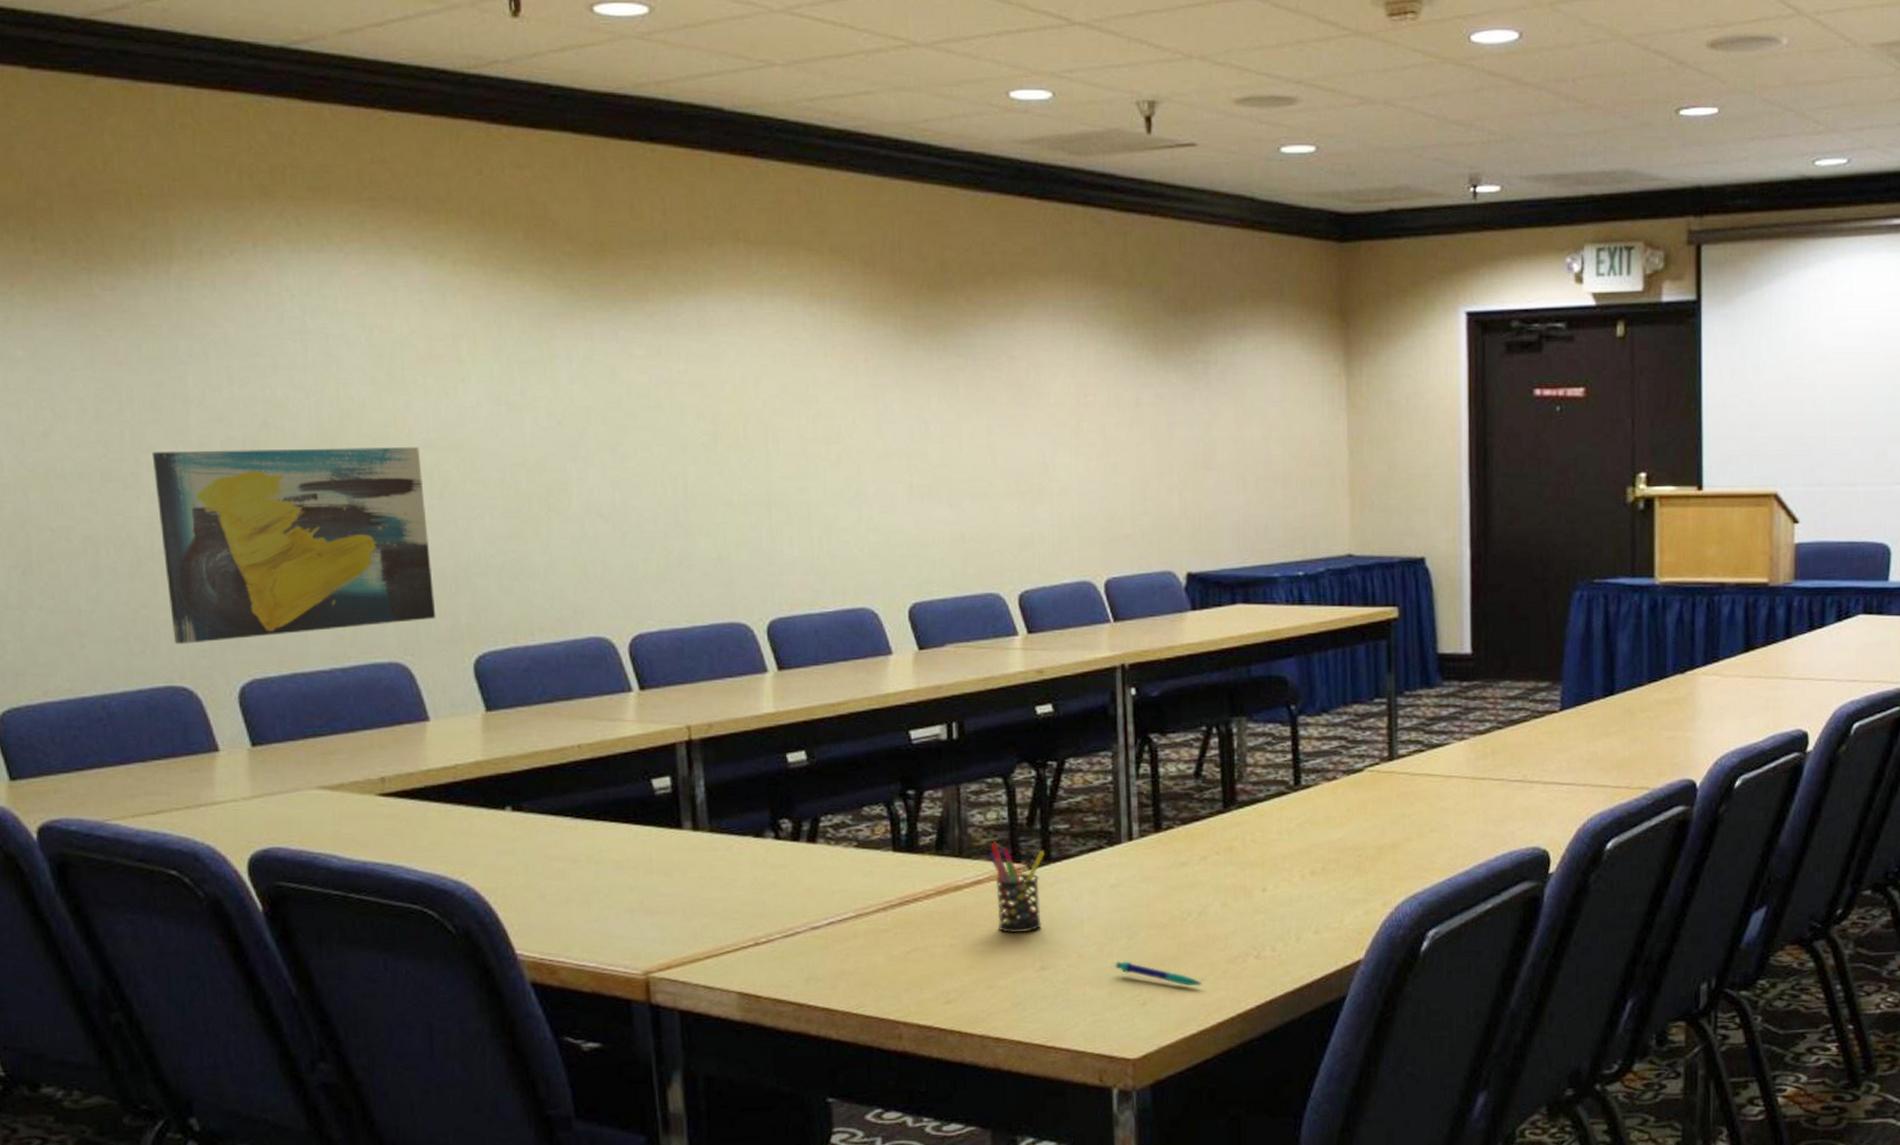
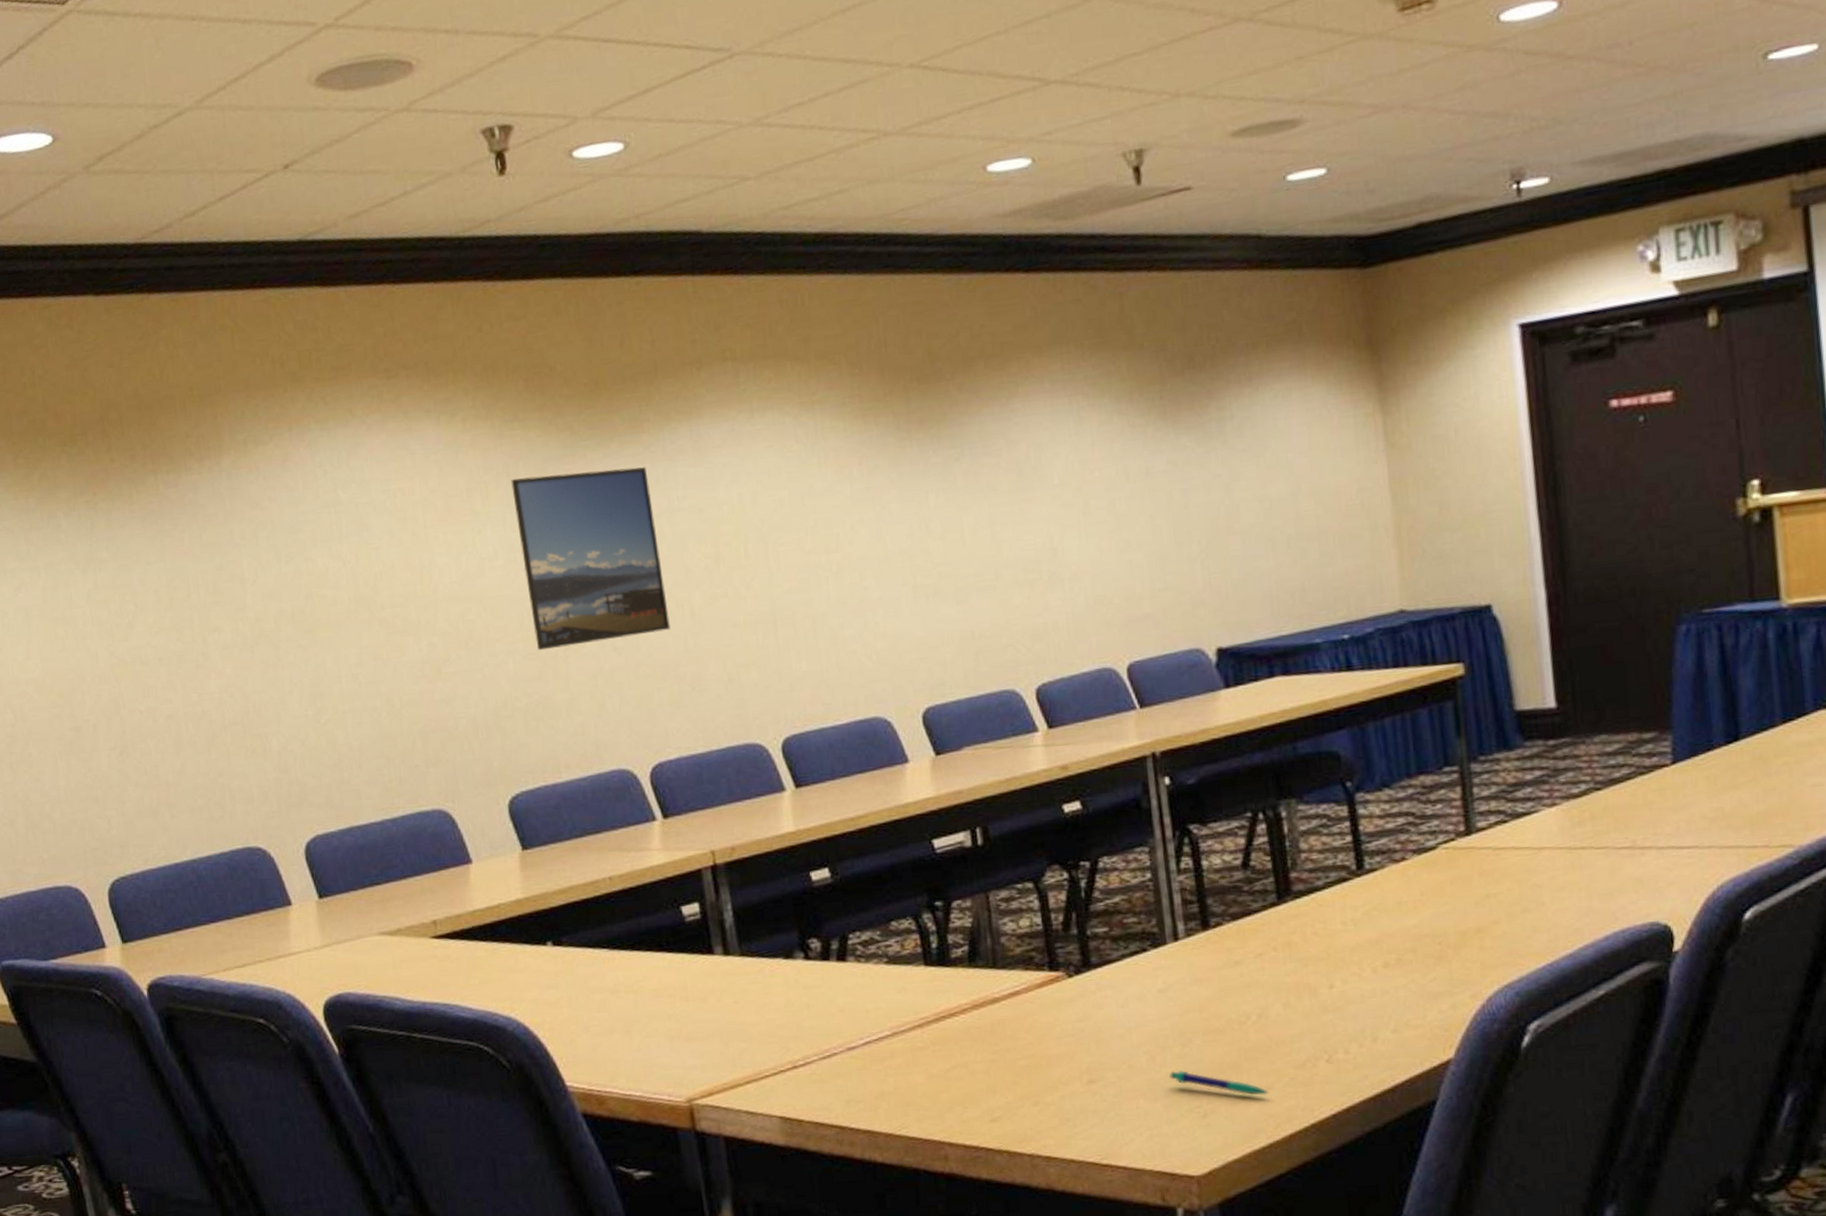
wall art: present [151,447,436,644] -> none [217,601,472,808]
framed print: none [502,330,661,509] -> present [511,467,670,651]
pen holder: present [988,842,1044,933] -> none [1024,950,1086,1045]

